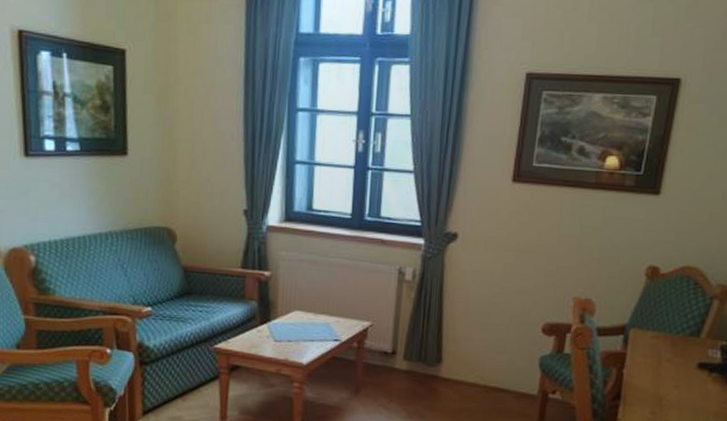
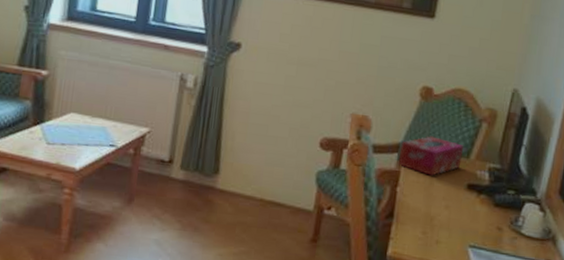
tissue box: none [624,316,694,356] -> present [398,136,464,176]

